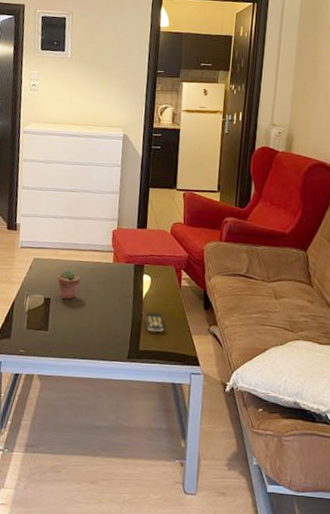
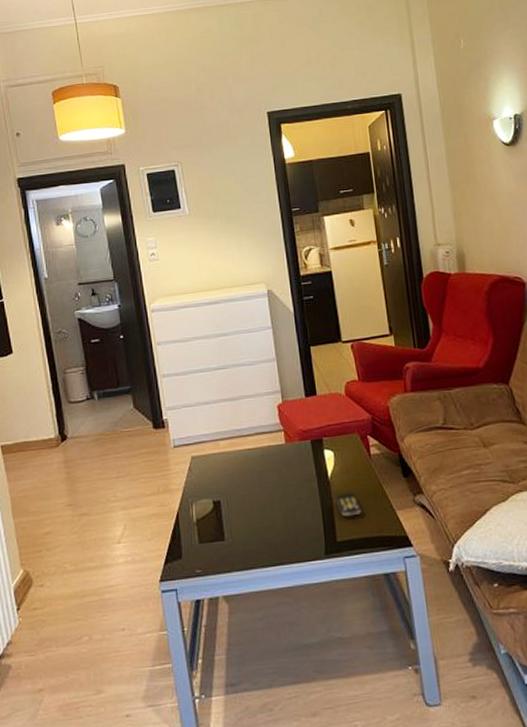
potted succulent: present [58,268,81,300] -> none [225,460,252,498]

